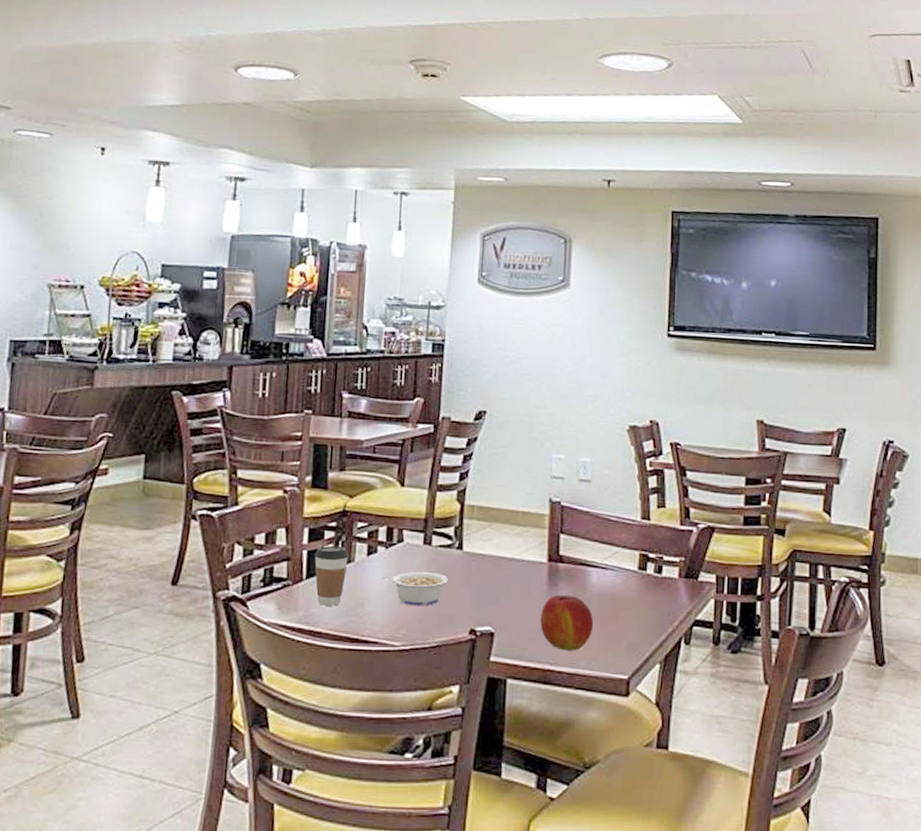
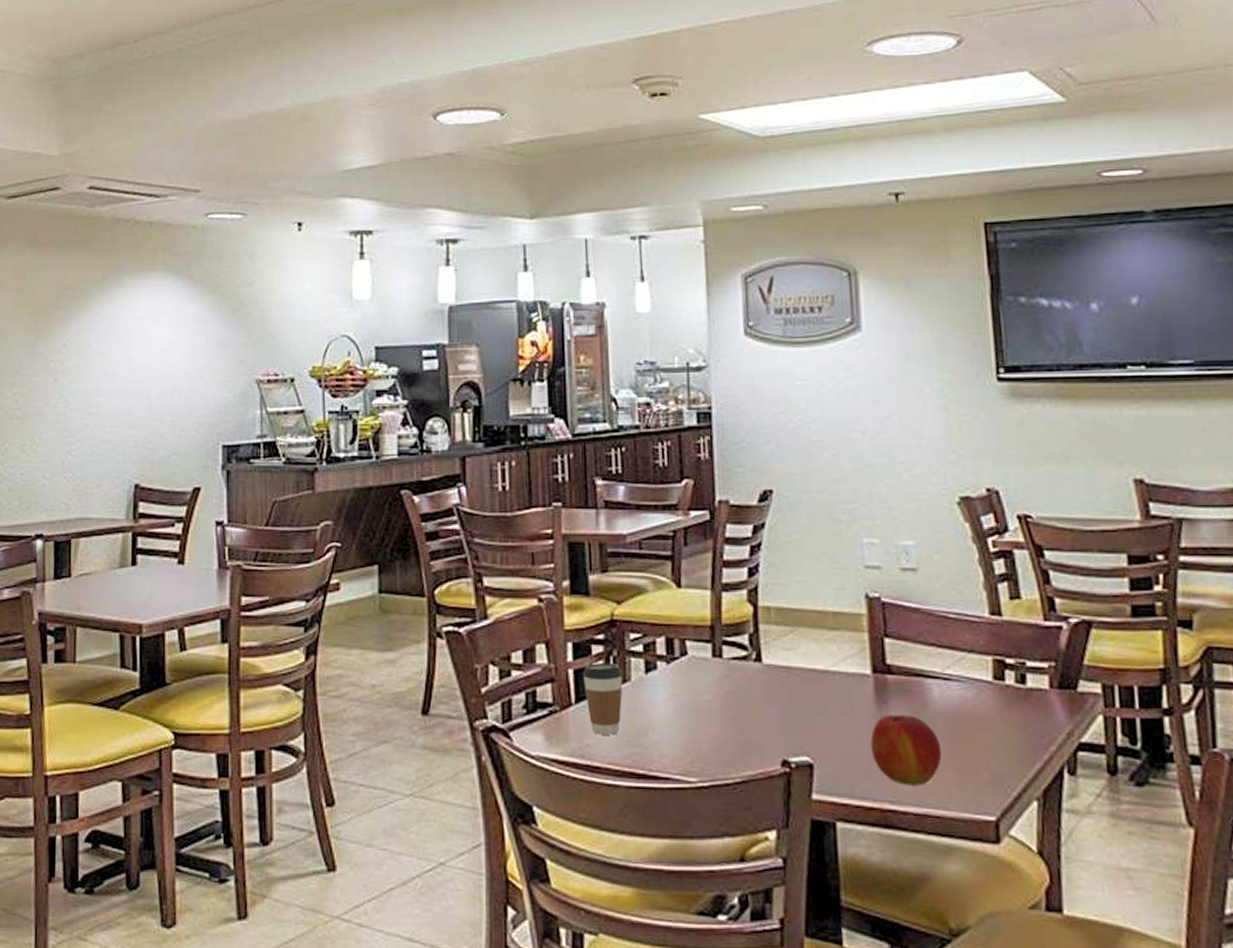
legume: present [383,571,448,606] -> none [667,689,748,733]

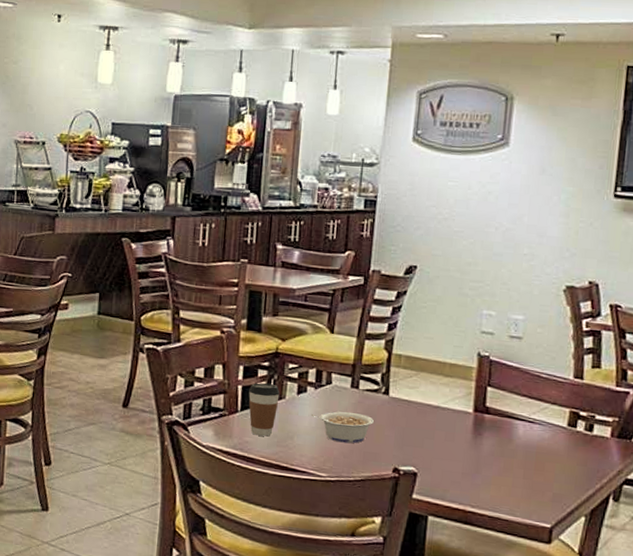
legume: none [667,689,748,733] -> present [312,411,374,444]
apple: present [870,714,942,786] -> none [463,443,518,497]

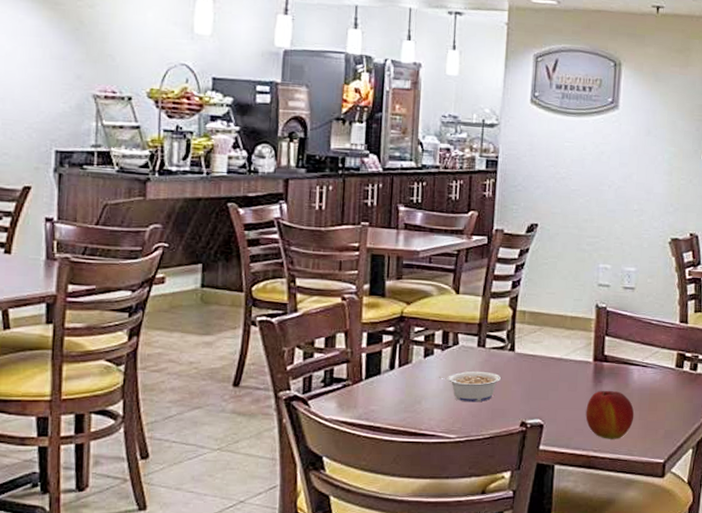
coffee cup: present [249,383,280,437] -> none [373,349,406,403]
apple: none [463,443,518,497] -> present [585,390,635,439]

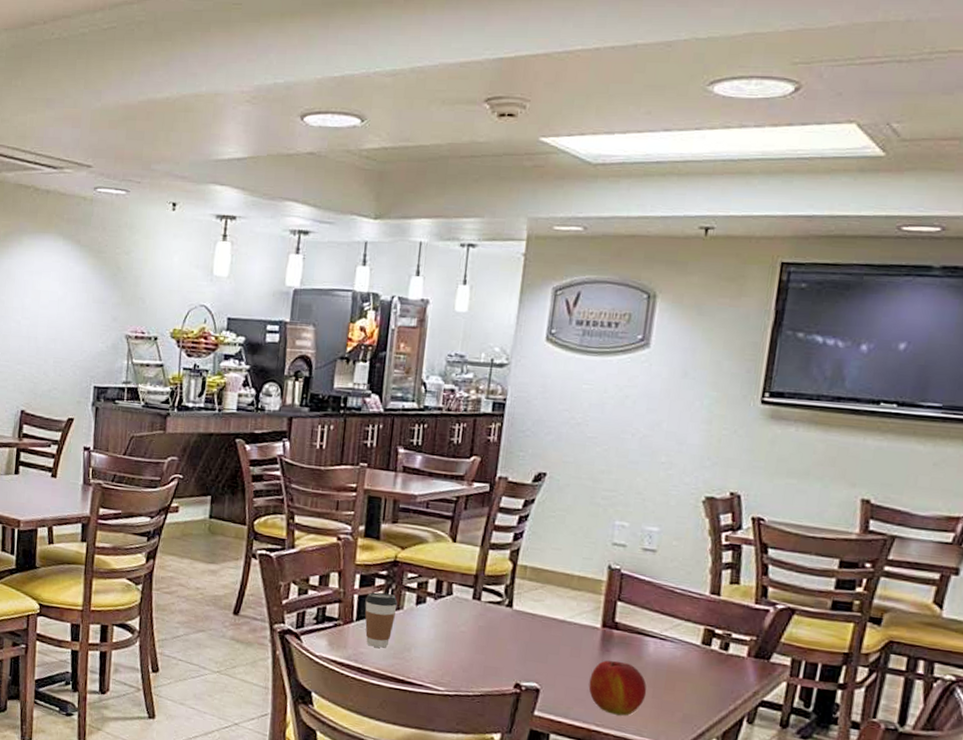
coffee cup: none [373,349,406,403] -> present [365,592,398,648]
legume: present [439,371,501,402] -> none [430,623,496,657]

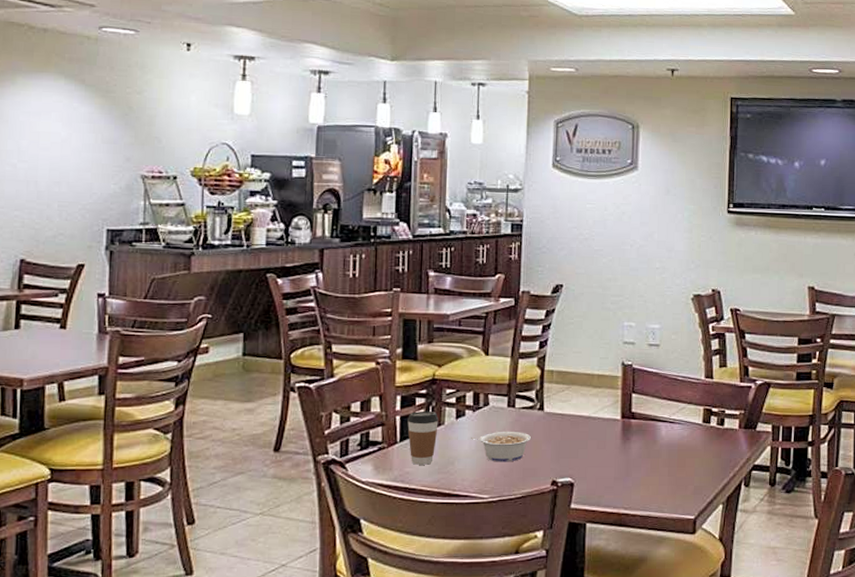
legume: none [430,623,496,657] -> present [471,431,531,462]
apple: present [588,660,647,716] -> none [615,447,664,496]

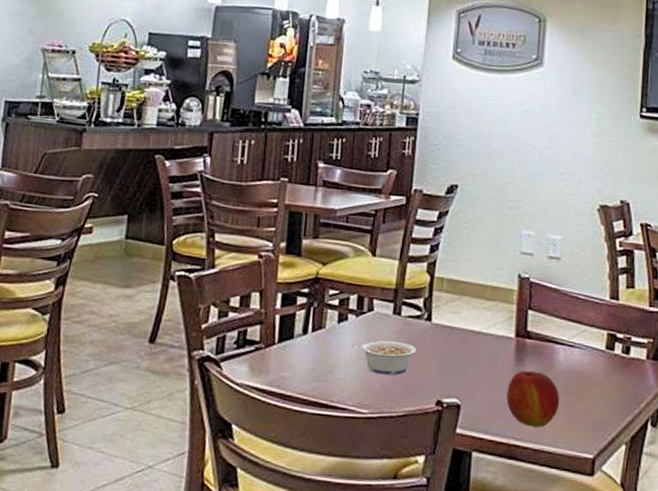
coffee cup: present [407,411,439,465] -> none [287,311,320,371]
apple: none [615,447,664,496] -> present [506,370,560,428]

